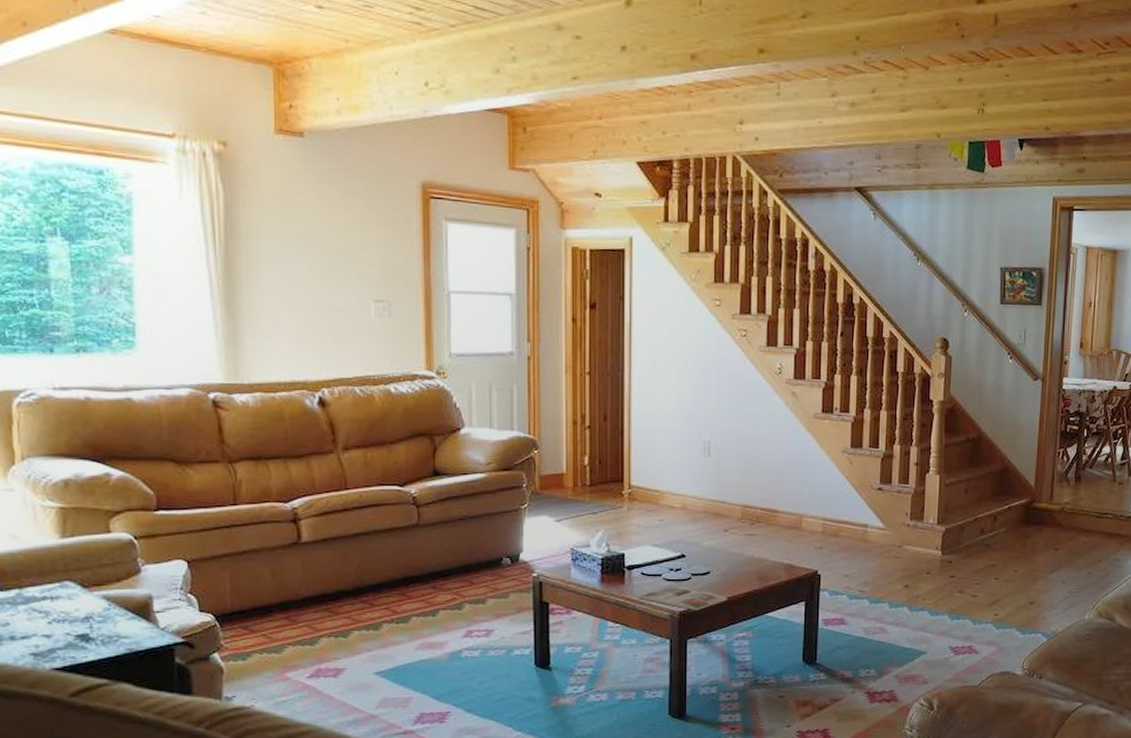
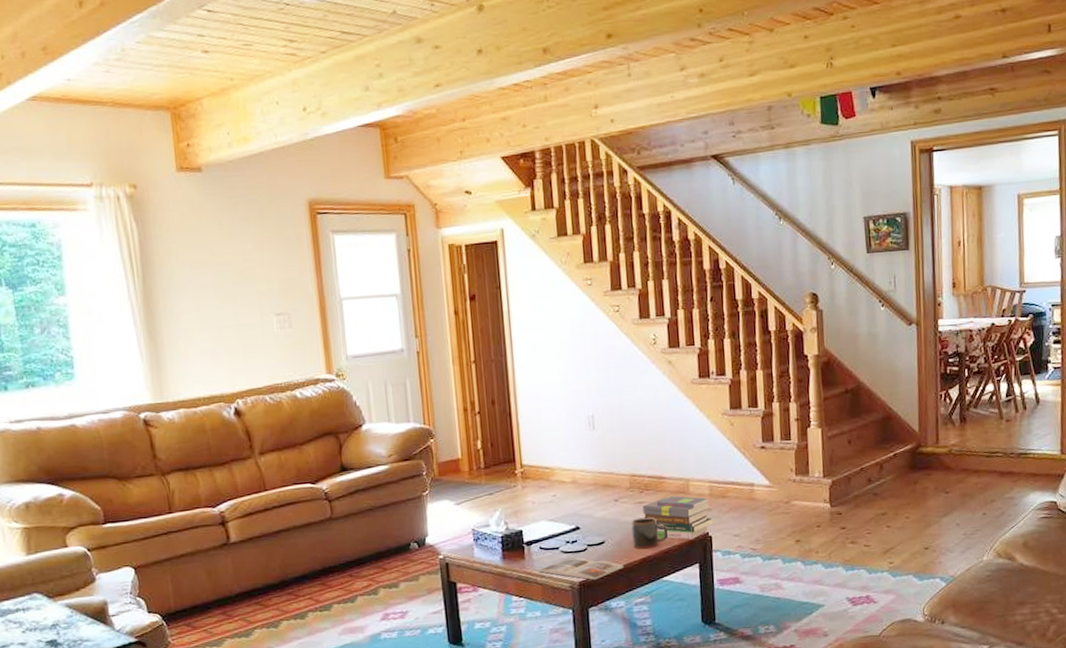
mug: none [739,550,777,583] -> present [631,517,669,550]
books: none [752,531,823,578] -> present [642,495,713,541]

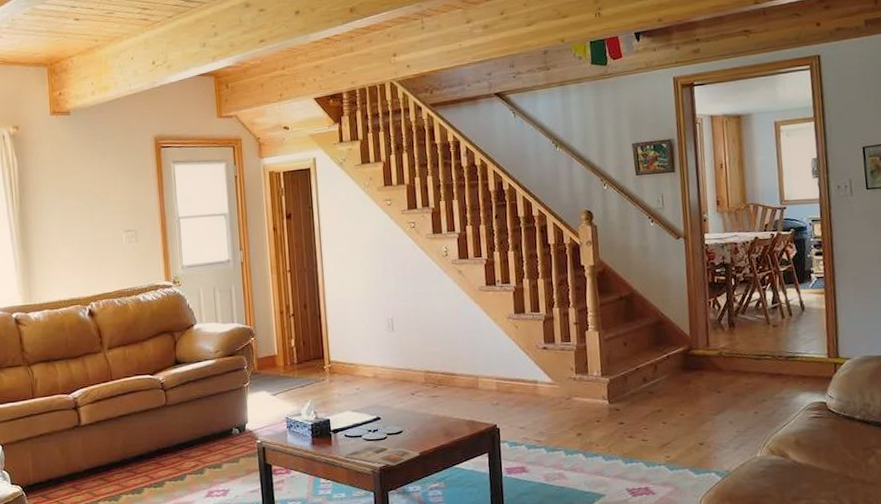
mug: present [631,517,669,550] -> none [426,409,460,439]
books: present [642,495,713,541] -> none [436,391,501,432]

